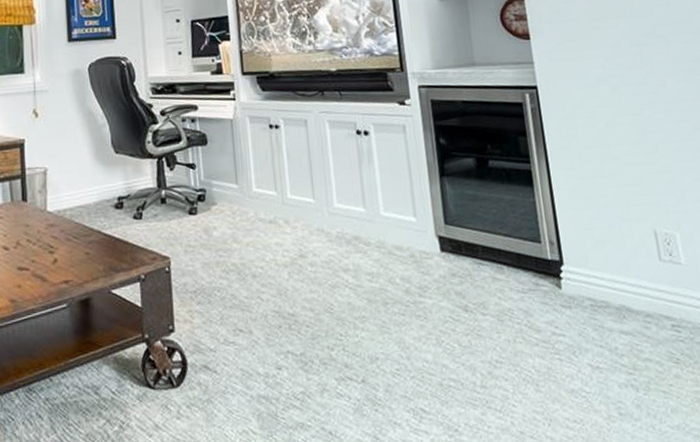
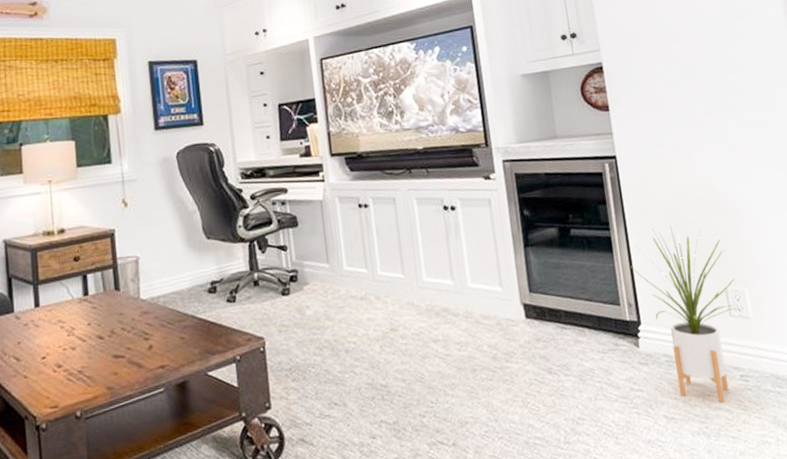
house plant: none [551,162,676,353] -> present [630,226,745,402]

